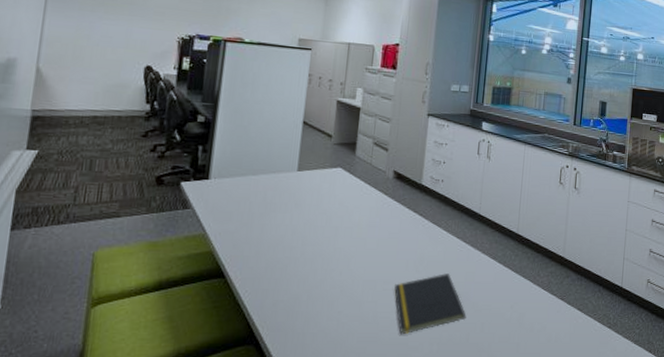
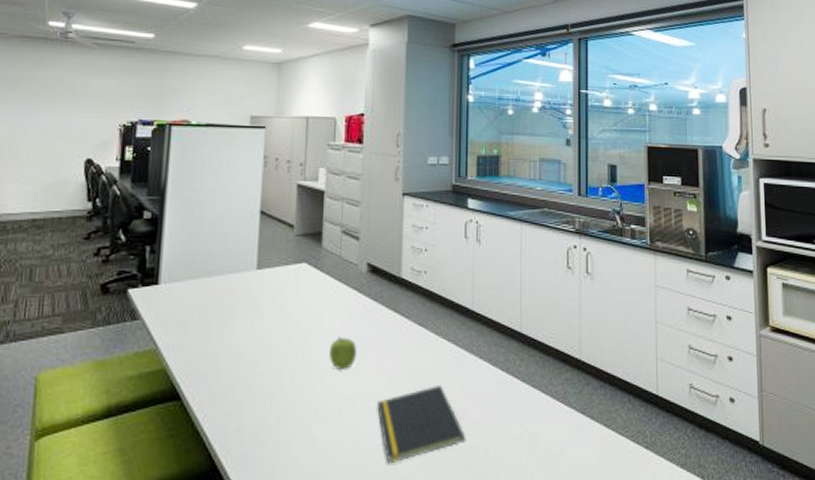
fruit: none [355,230,381,257] -> present [328,336,358,369]

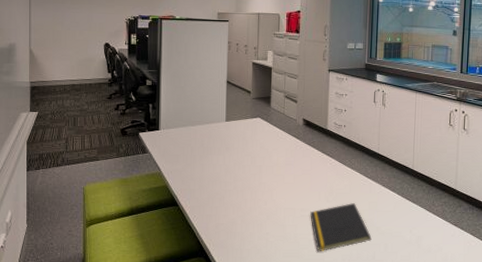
fruit: present [328,336,358,369] -> none [276,168,296,190]

